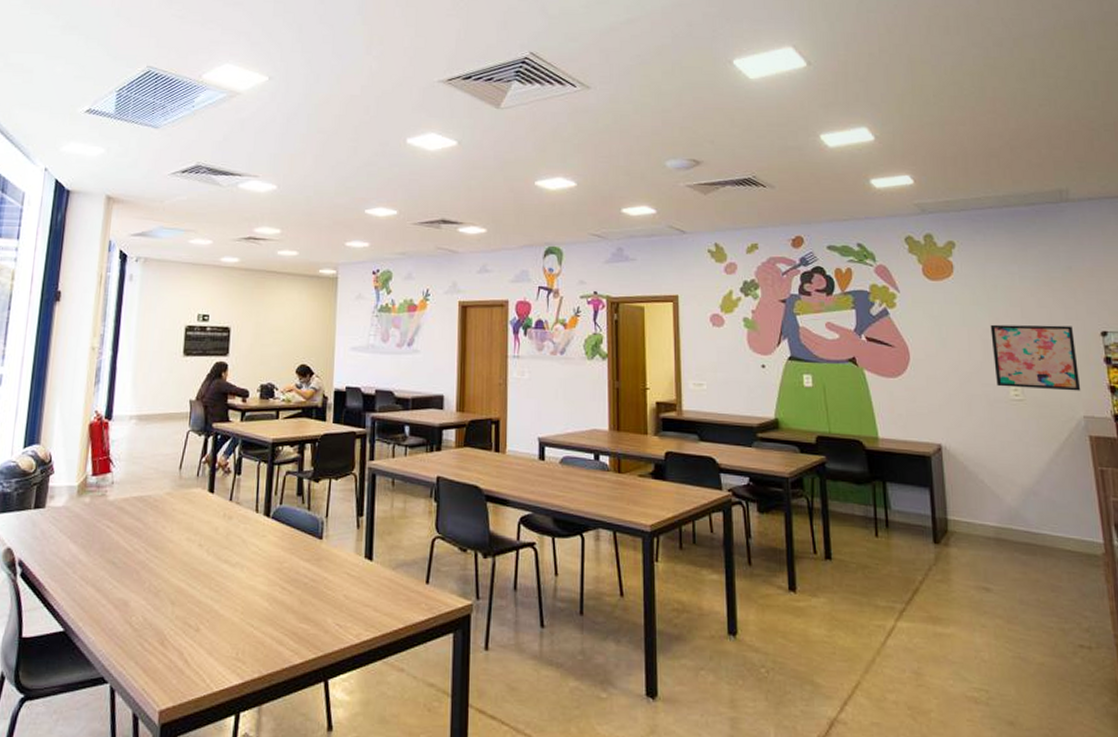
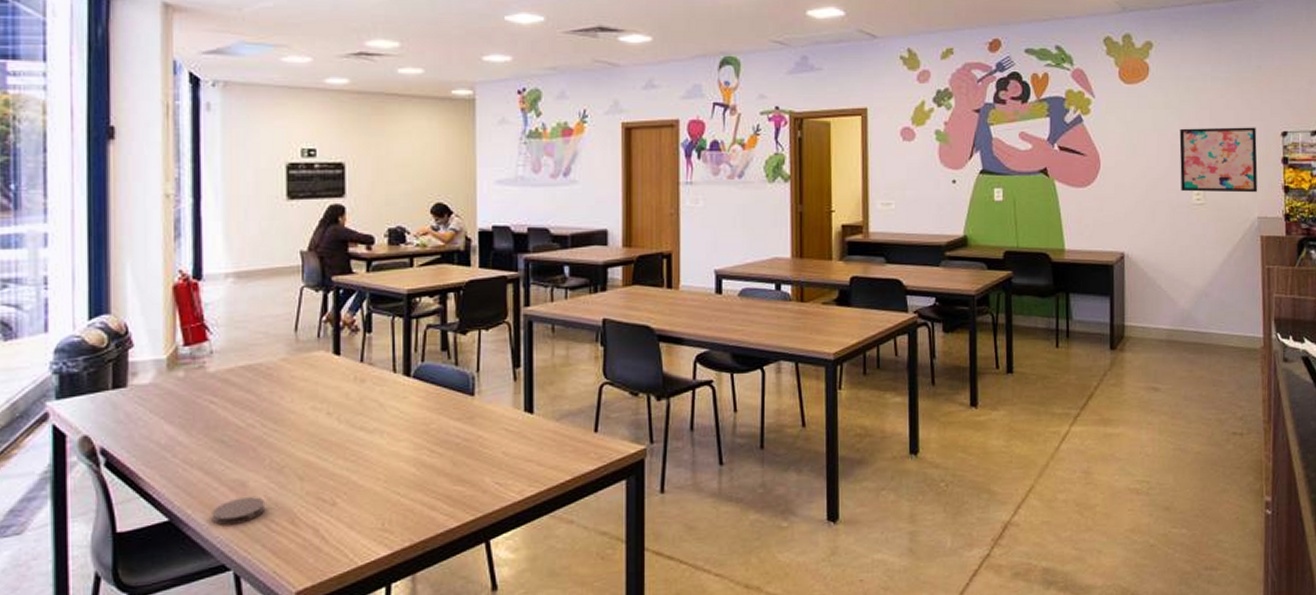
coaster: none [97,616,142,641] -> present [211,497,266,526]

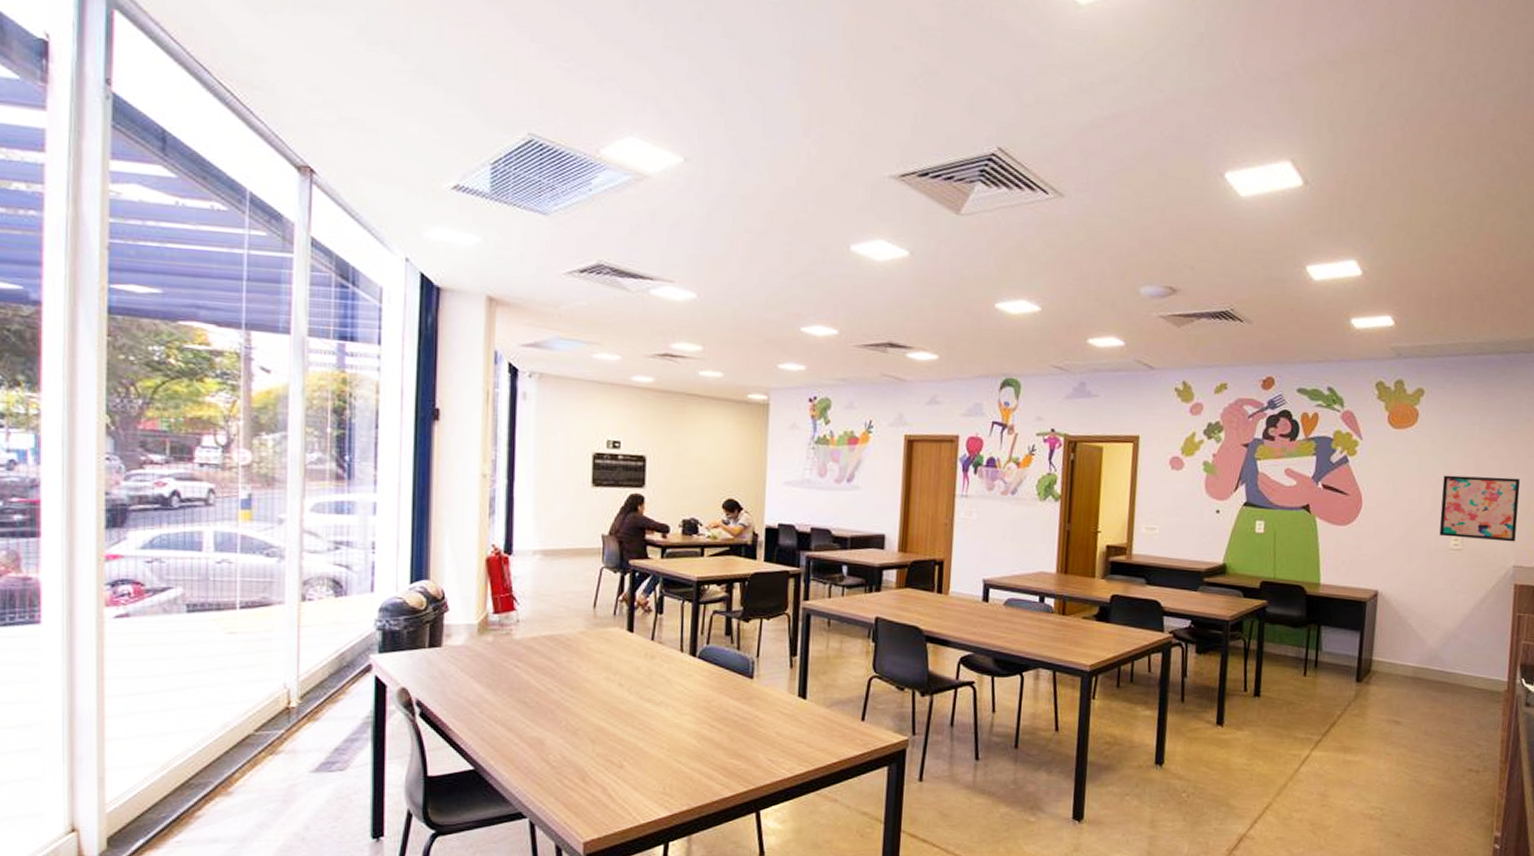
coaster: present [211,497,266,526] -> none [512,754,560,779]

